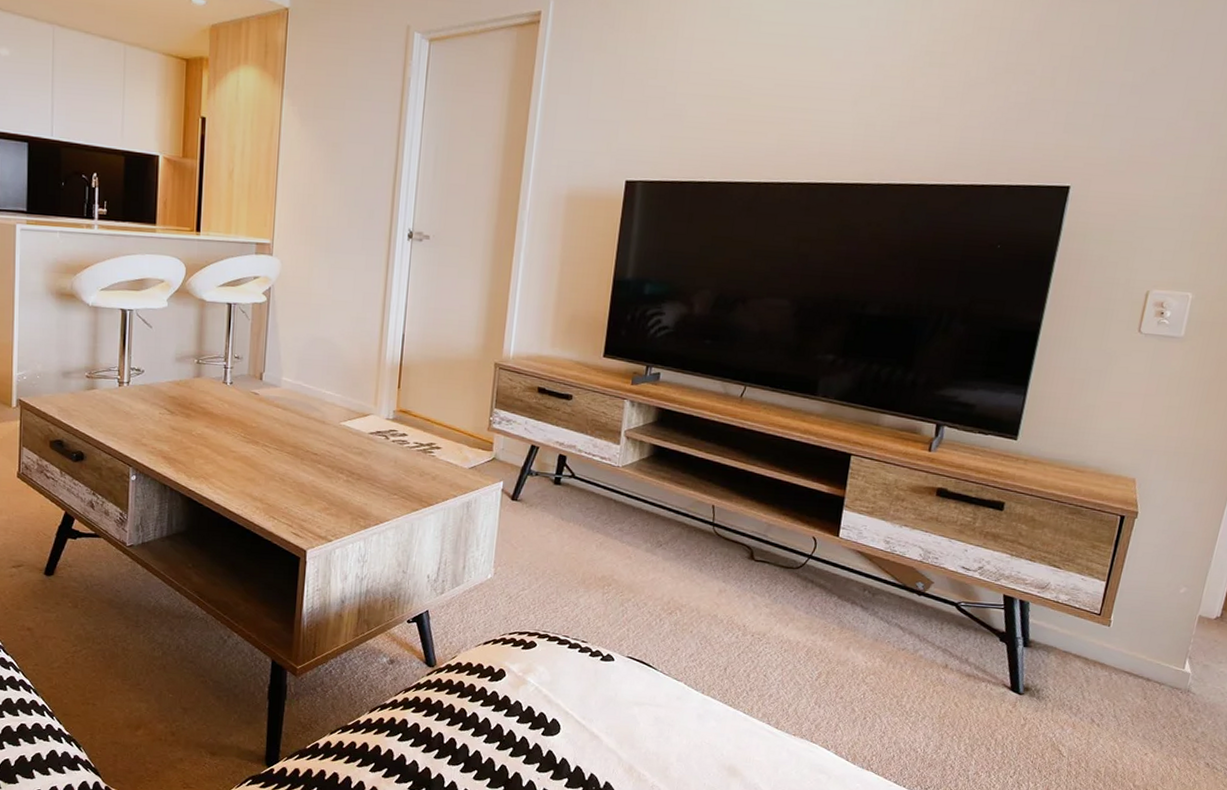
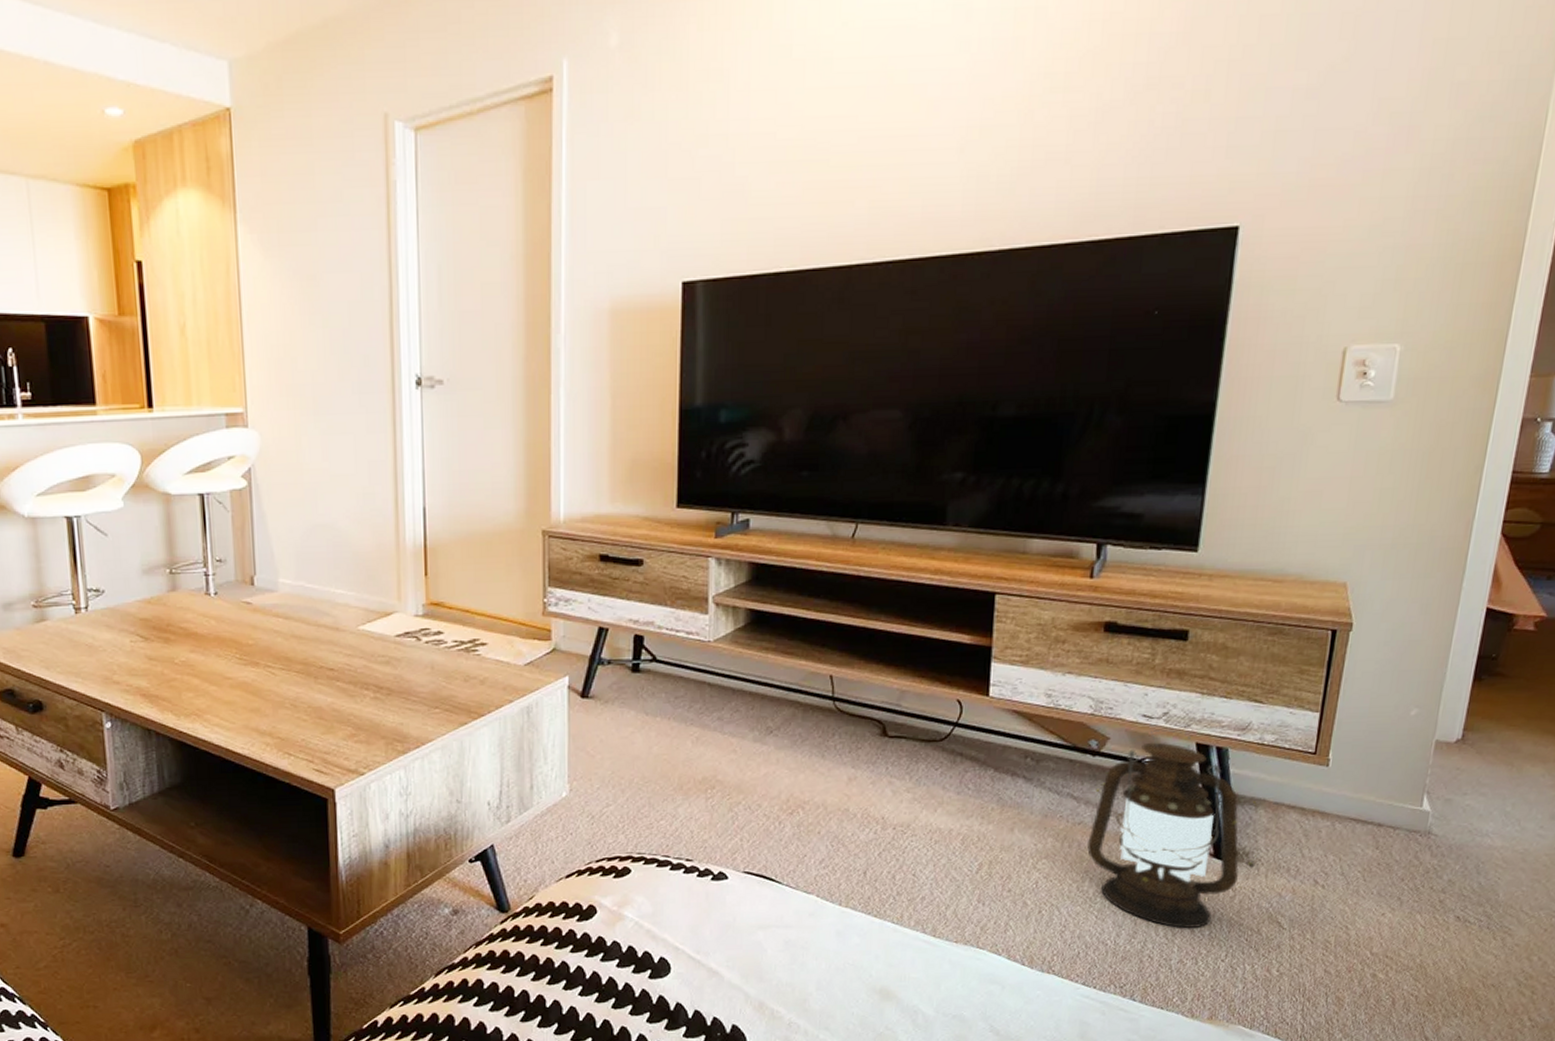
lantern: none [874,579,1056,747] -> present [1045,729,1267,928]

